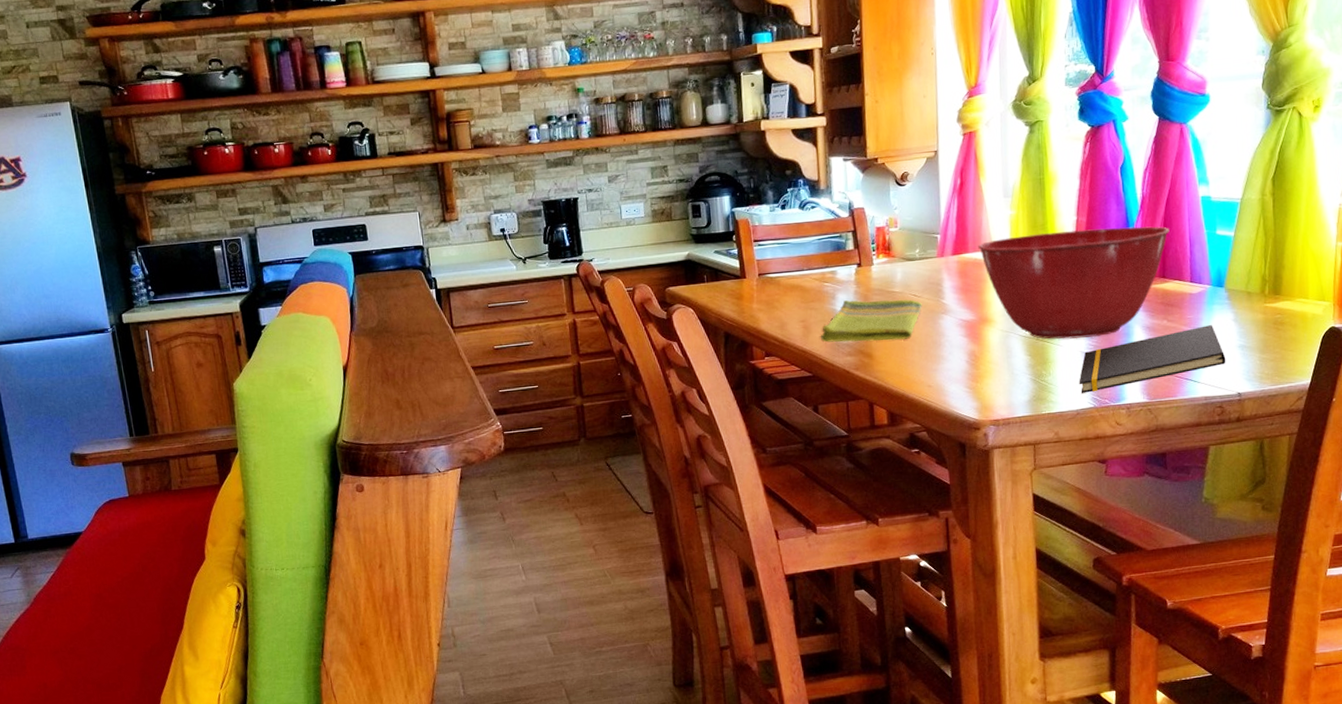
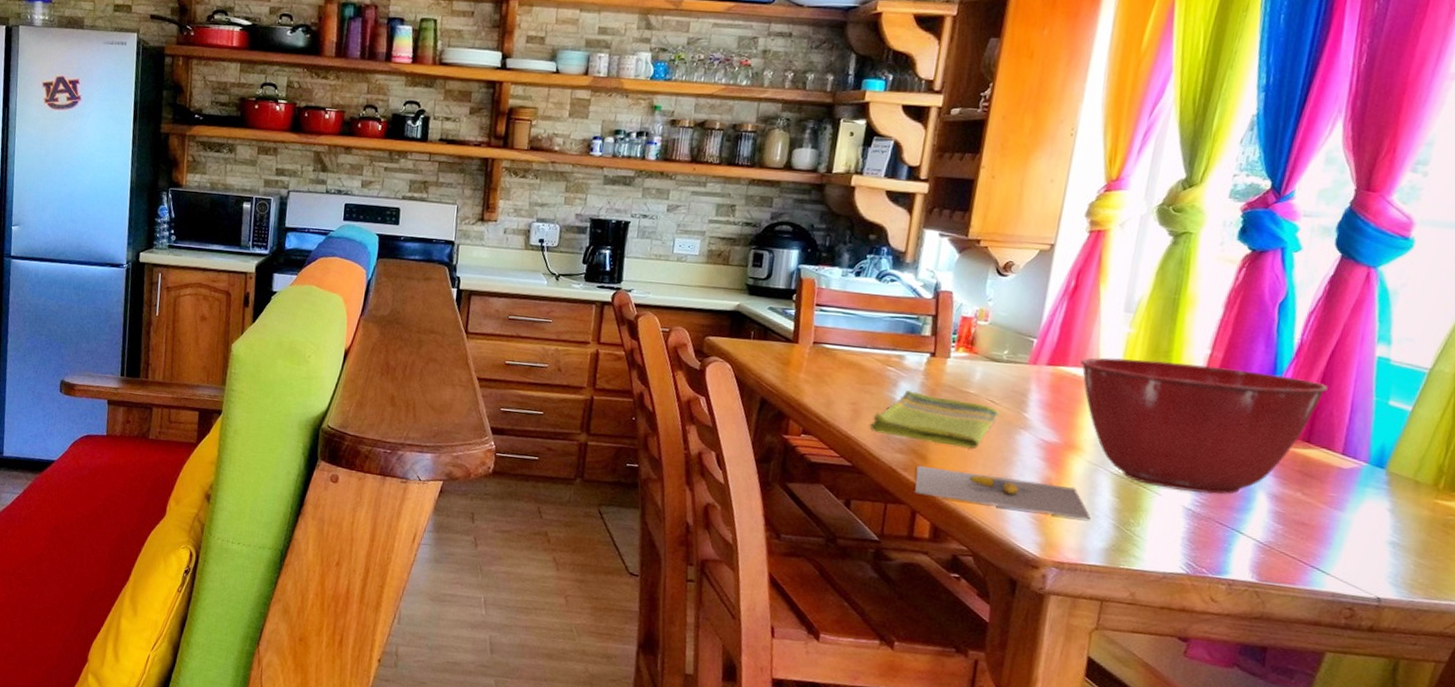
banana: none [866,355,1012,388] -> present [915,466,1091,520]
notepad: present [1079,325,1226,393] -> none [1173,507,1370,561]

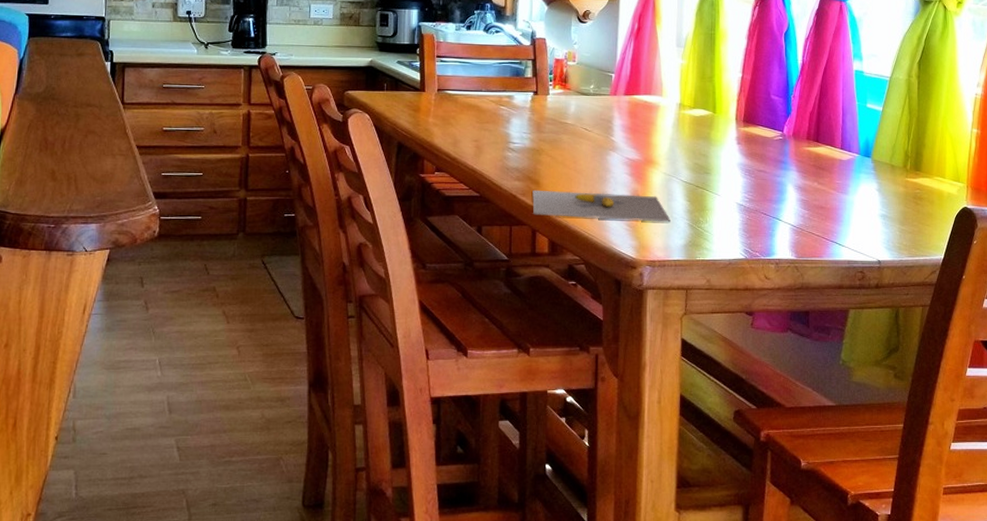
dish towel: present [870,390,999,449] -> none [492,126,592,171]
mixing bowl: present [1080,357,1328,494] -> none [649,85,825,190]

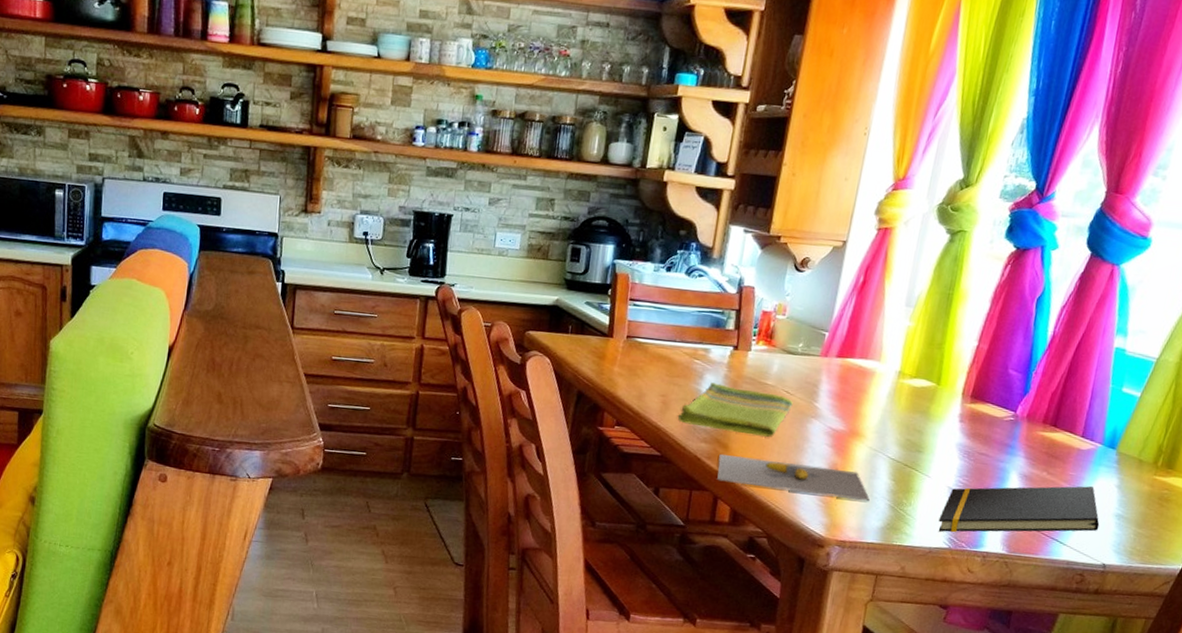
dish towel: none [492,126,592,171] -> present [678,383,793,437]
notepad: none [733,192,869,244] -> present [938,486,1100,533]

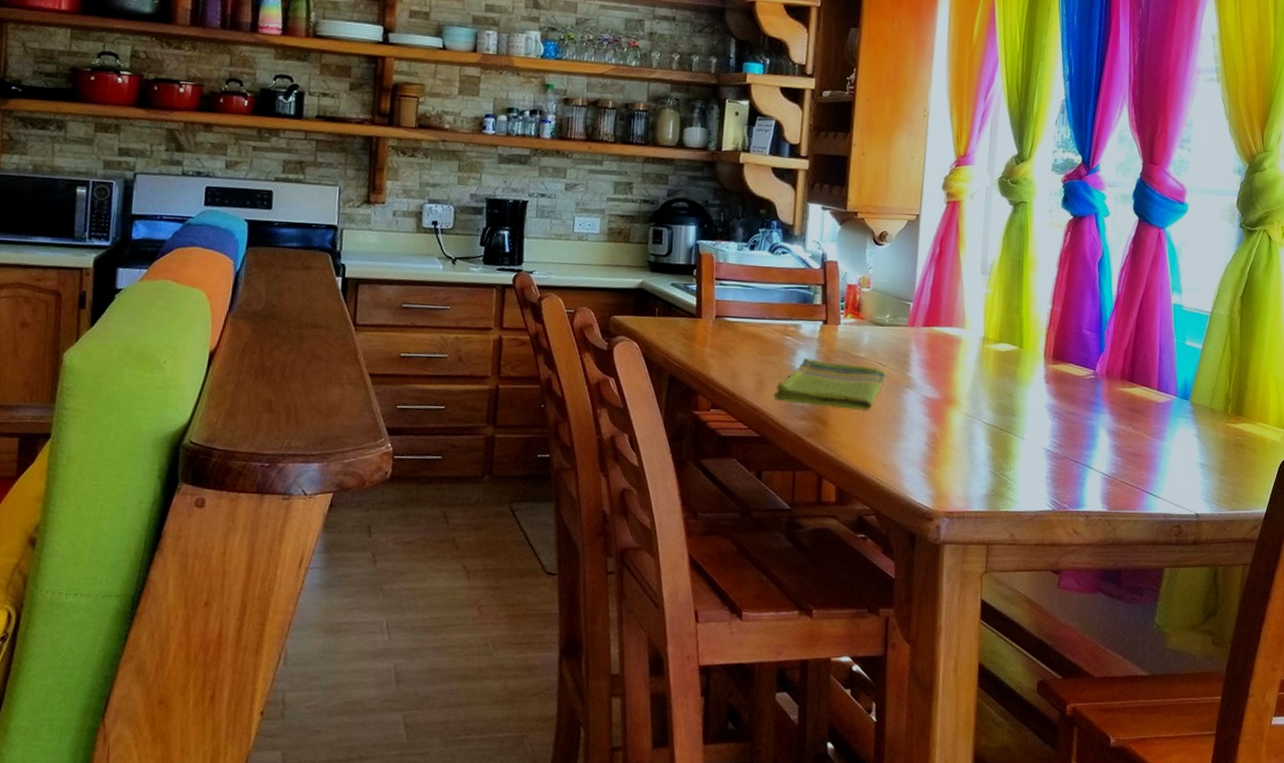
banana: present [717,454,870,502] -> none [819,431,971,469]
notepad: present [938,486,1100,533] -> none [1039,438,1187,494]

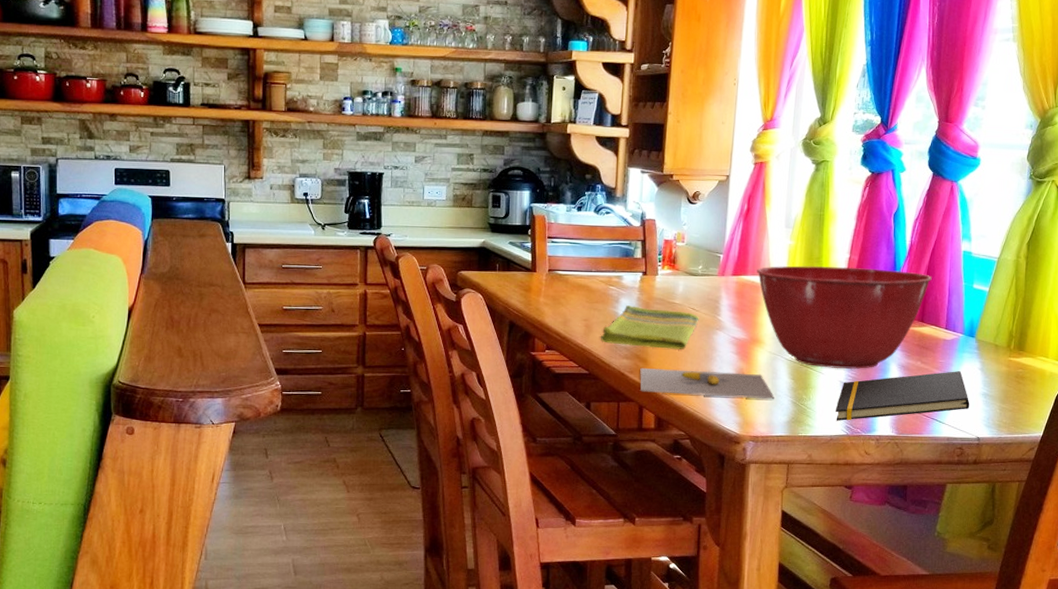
banana: none [819,431,971,469] -> present [640,368,774,400]
mixing bowl: none [950,316,1141,435] -> present [757,265,932,369]
notepad: none [1039,438,1187,494] -> present [835,371,970,421]

